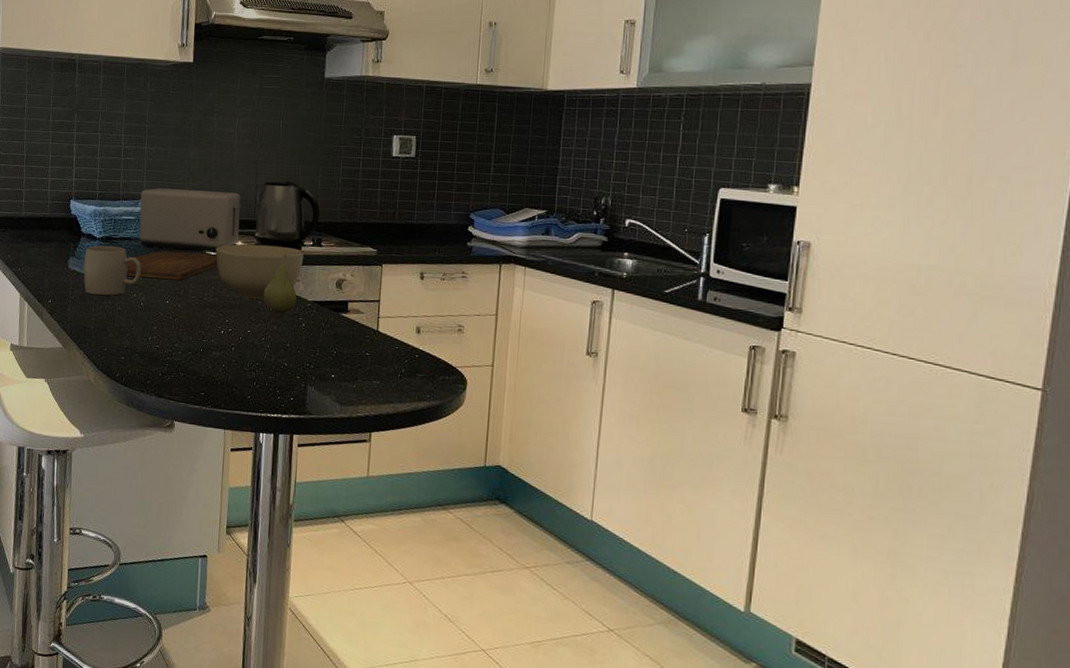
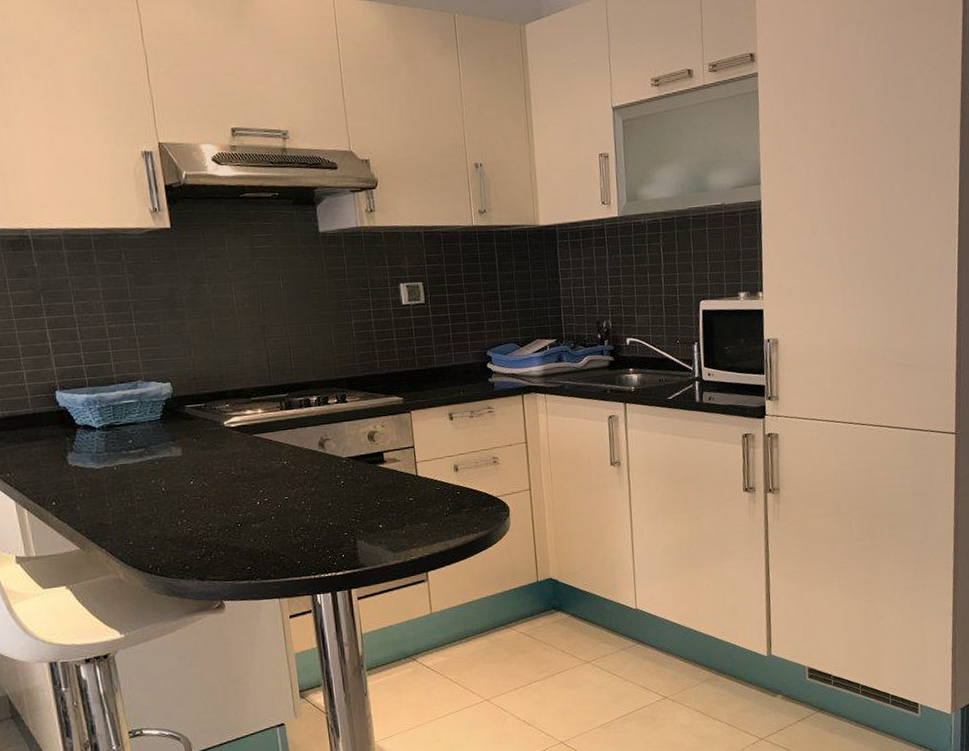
mug: present [83,245,142,296] -> none [85,433,156,489]
cutting board: present [126,250,218,281] -> none [137,426,240,463]
toaster: present [139,187,242,252] -> none [138,360,258,429]
bowl: present [215,244,304,299] -> none [234,408,331,465]
kettle: present [254,180,321,251] -> none [265,341,340,411]
fruit: present [263,255,297,314] -> none [294,416,331,475]

